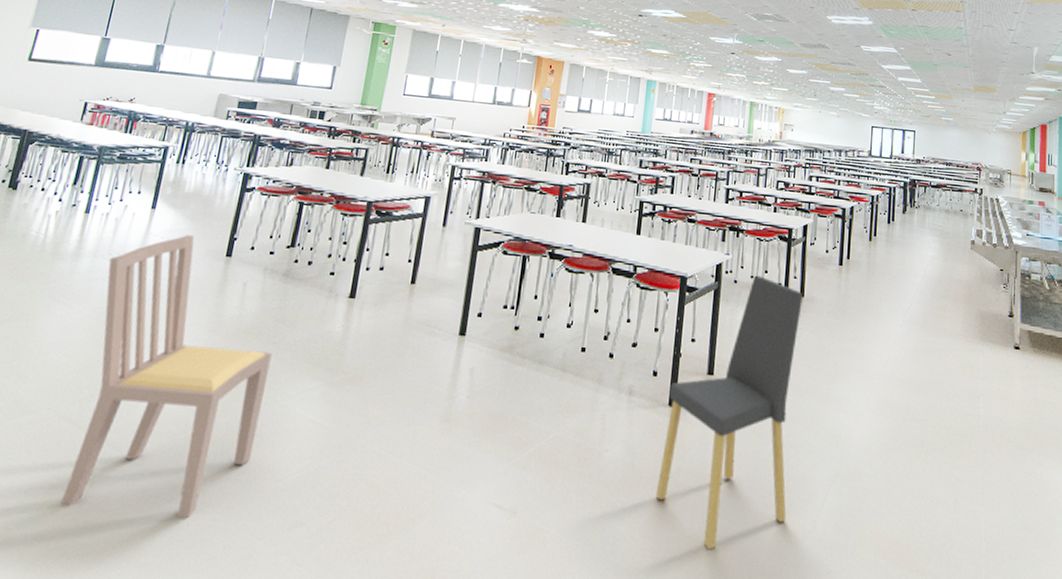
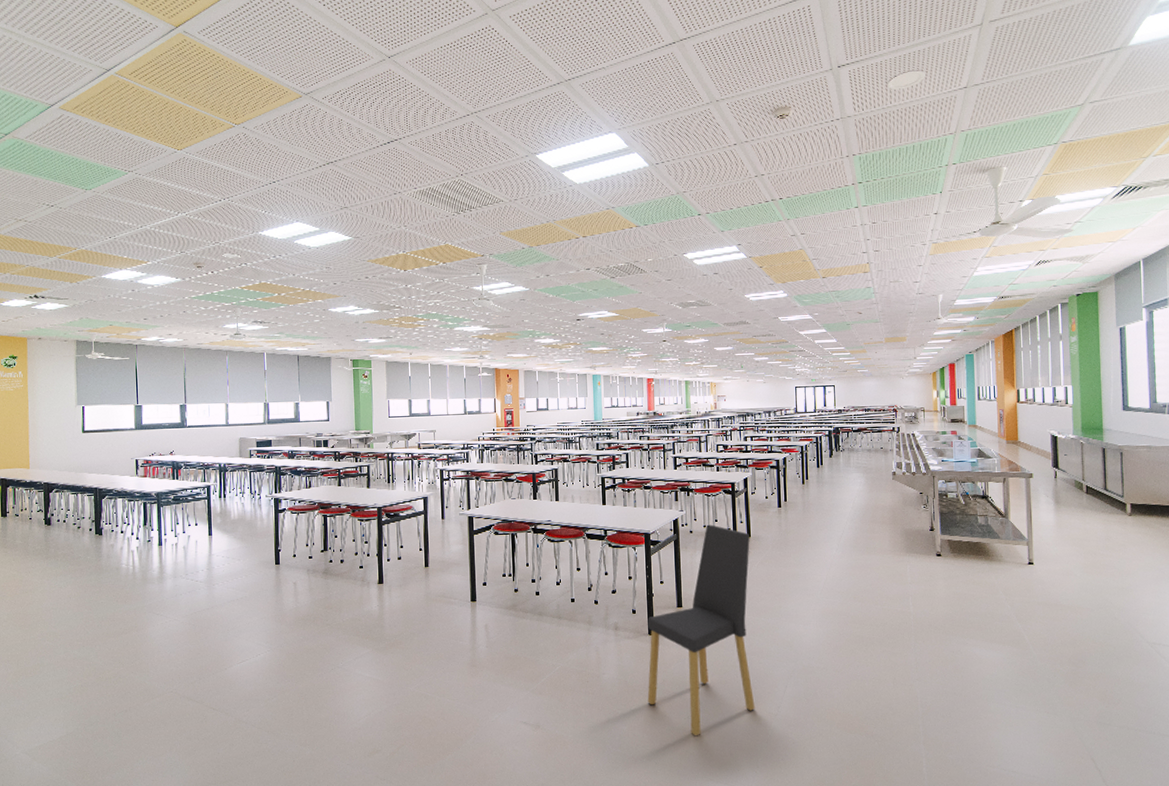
dining chair: present [60,235,273,518] -> none [187,552,330,757]

